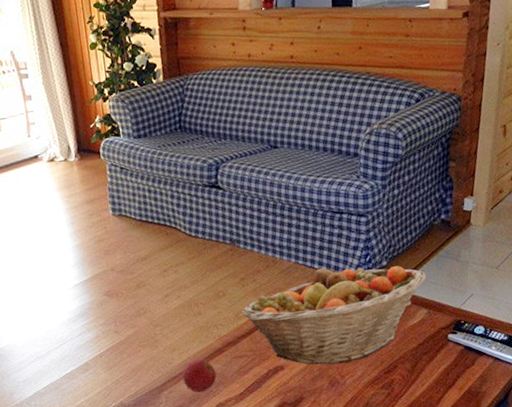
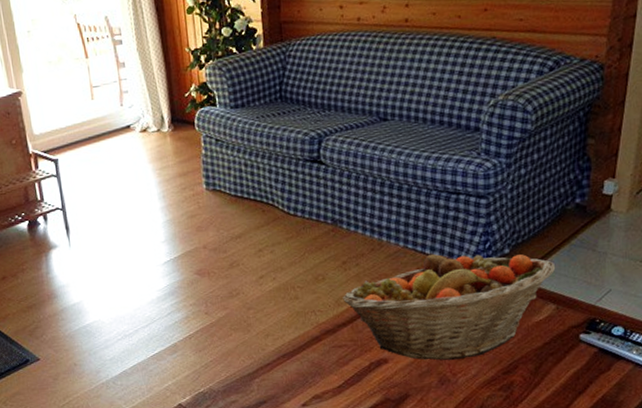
apple: present [182,358,217,393] -> none [276,346,313,383]

